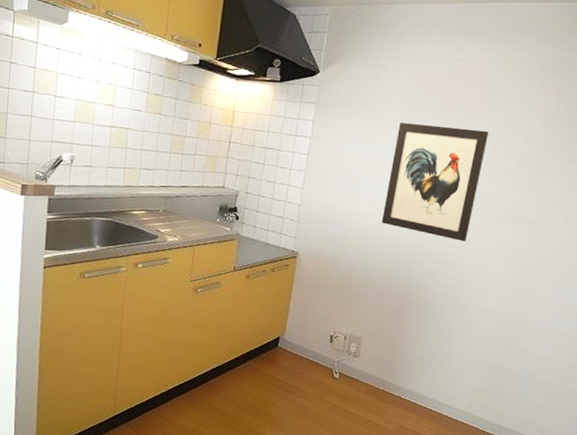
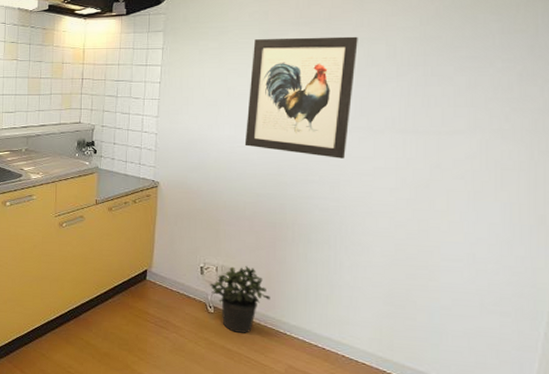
potted plant: none [337,335,390,397] -> present [209,266,270,333]

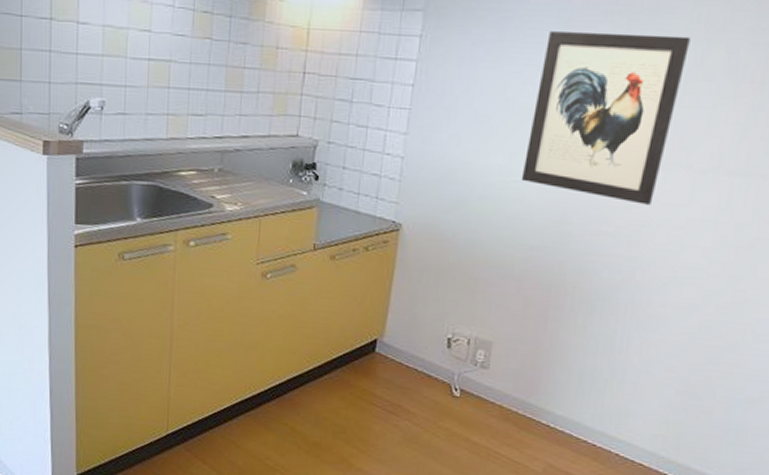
potted plant: present [209,266,270,333] -> none [457,339,534,424]

